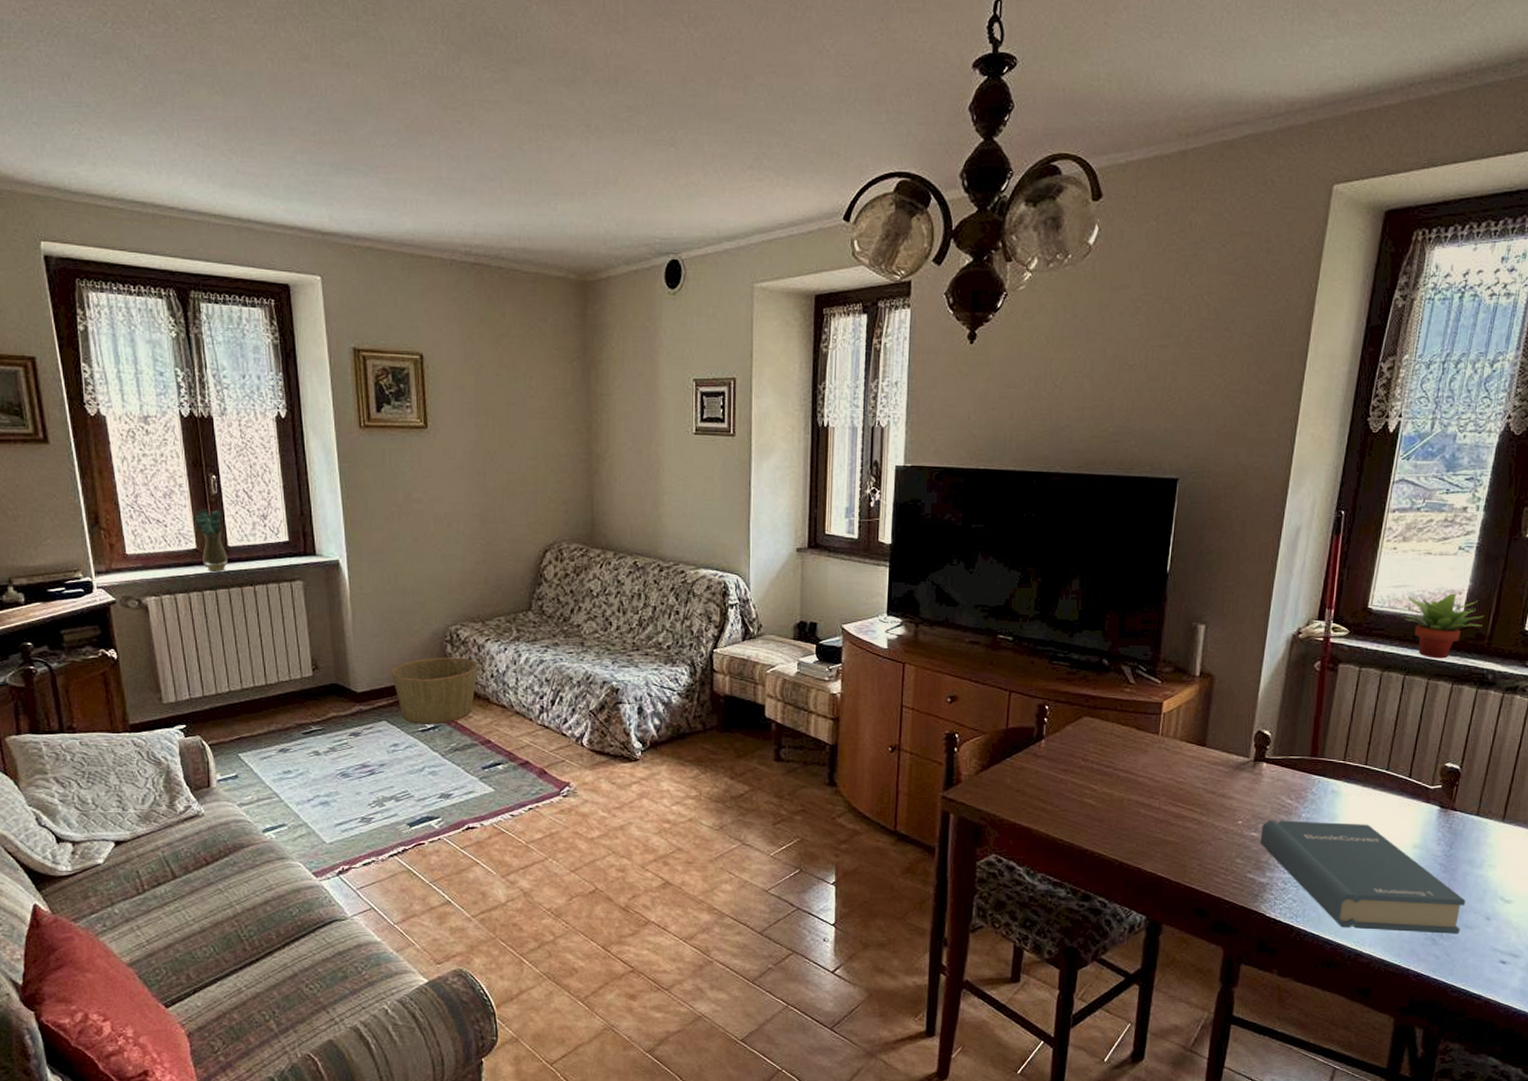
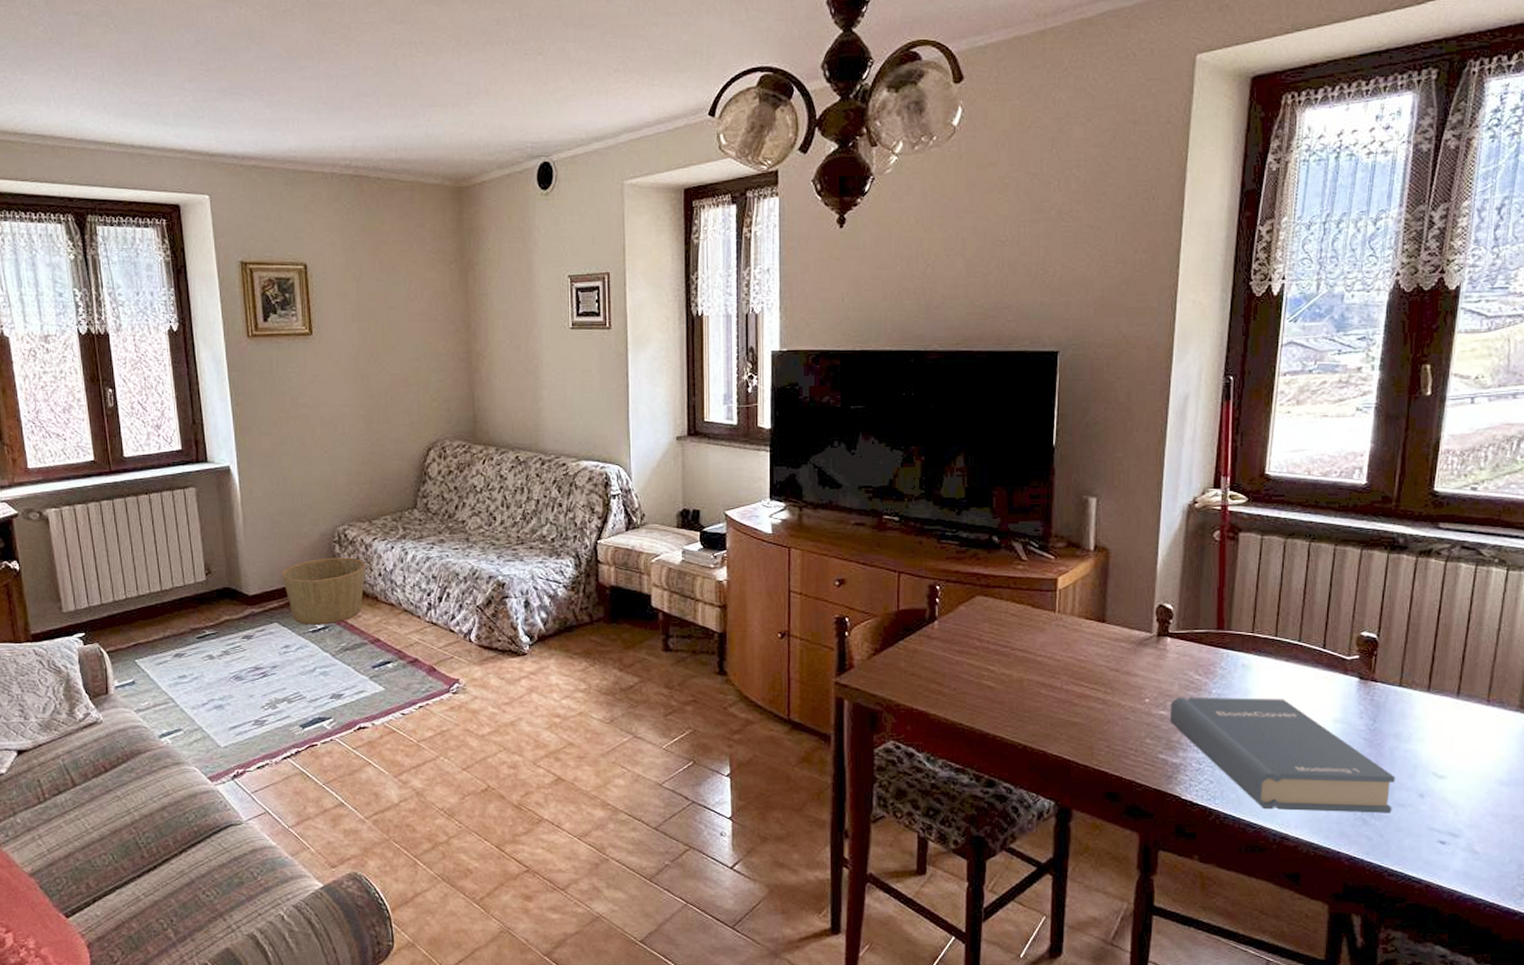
vase: present [193,506,227,571] -> none [91,419,123,482]
succulent plant: present [1403,592,1485,659] -> none [1304,454,1390,524]

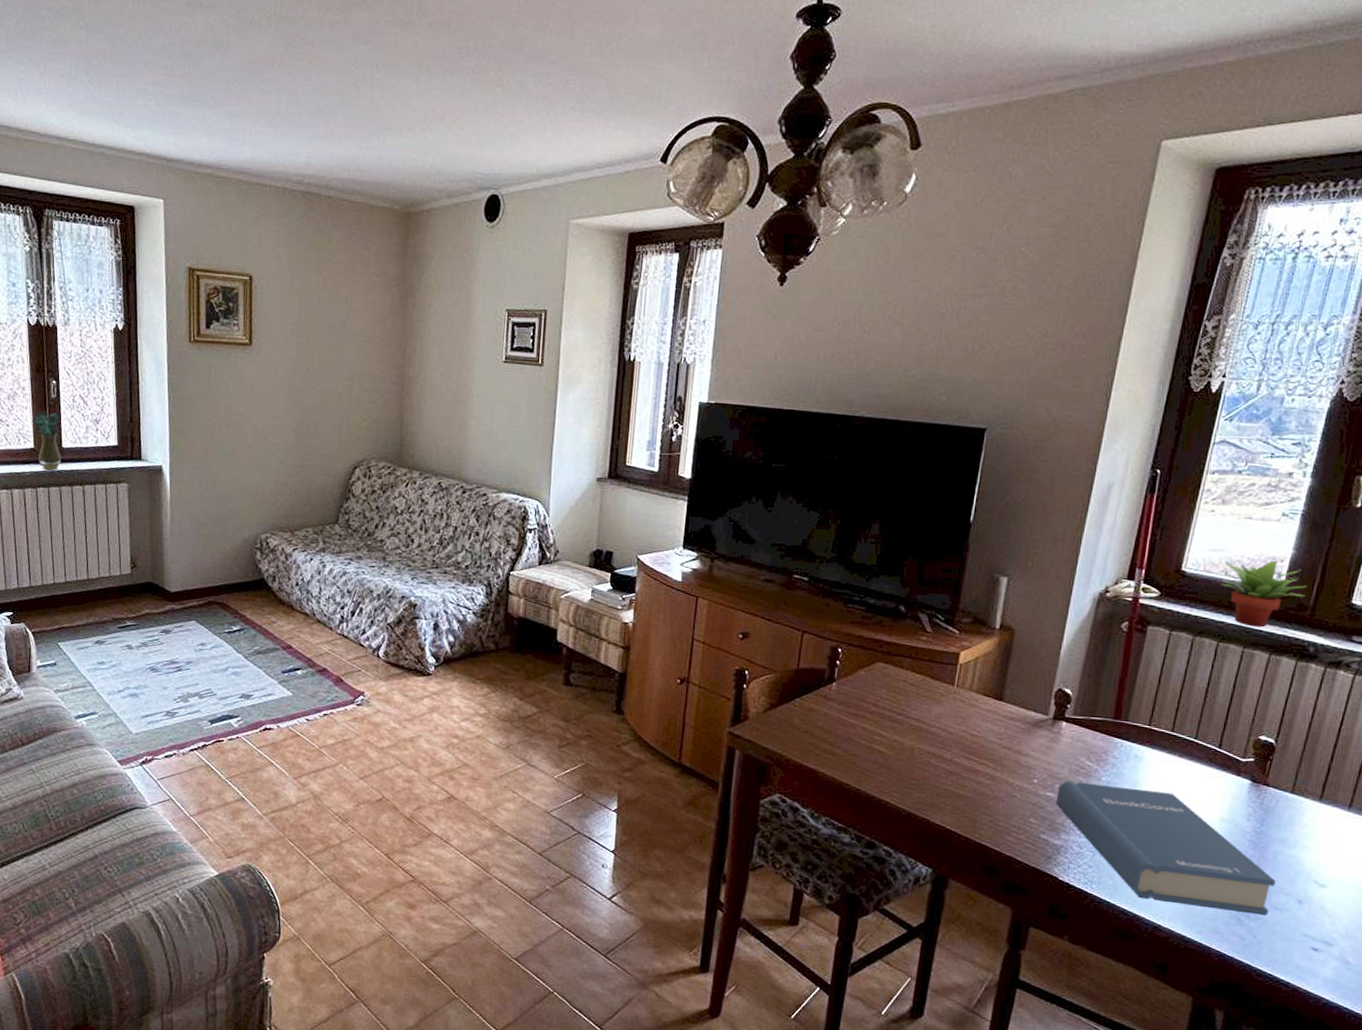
vase: none [91,419,123,482] -> present [33,408,61,470]
basket: present [281,557,365,625] -> none [203,563,284,627]
succulent plant: none [1304,454,1390,524] -> present [1219,559,1308,628]

